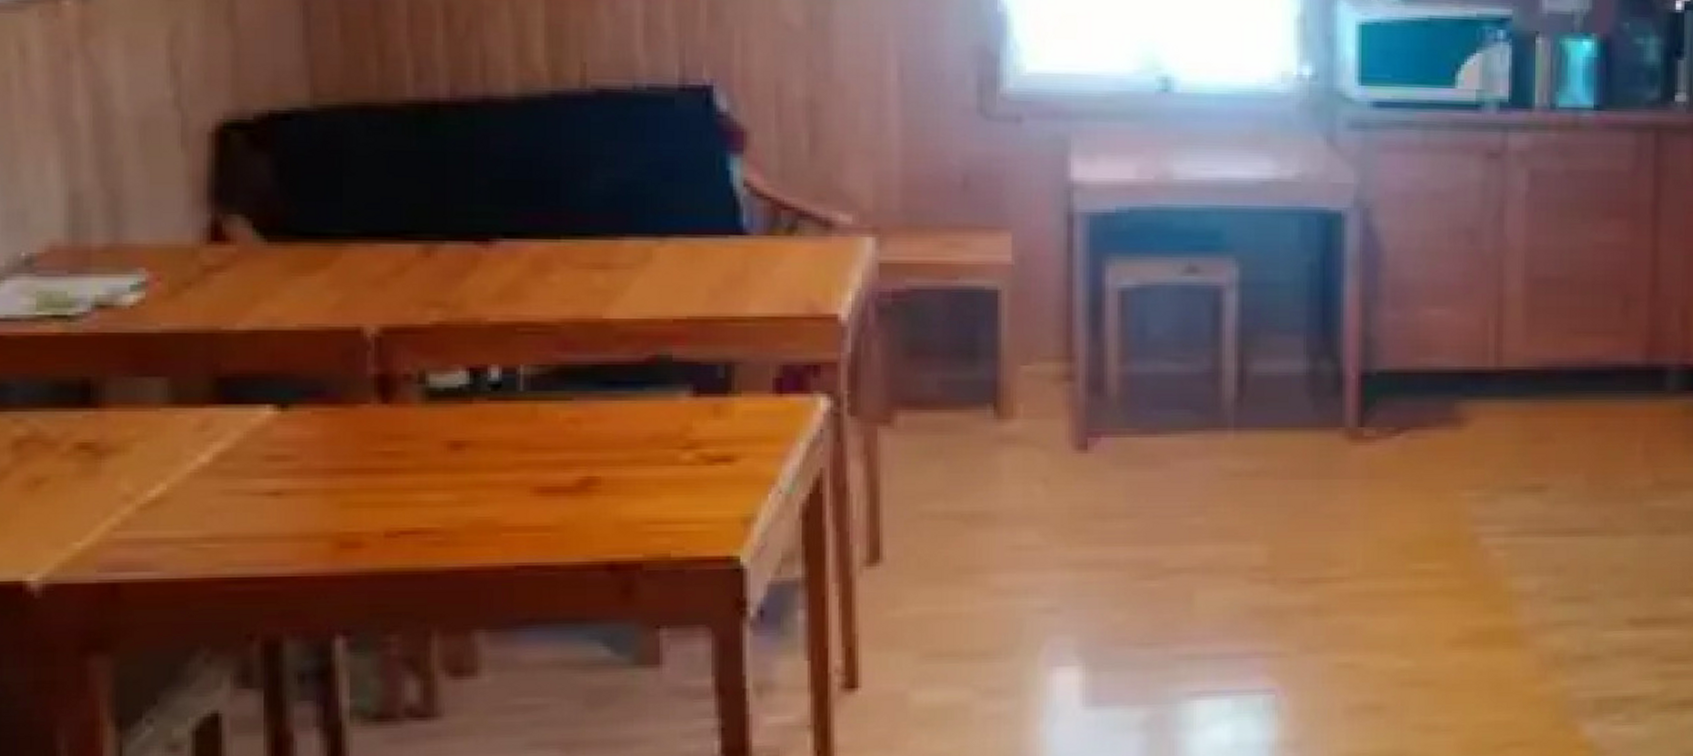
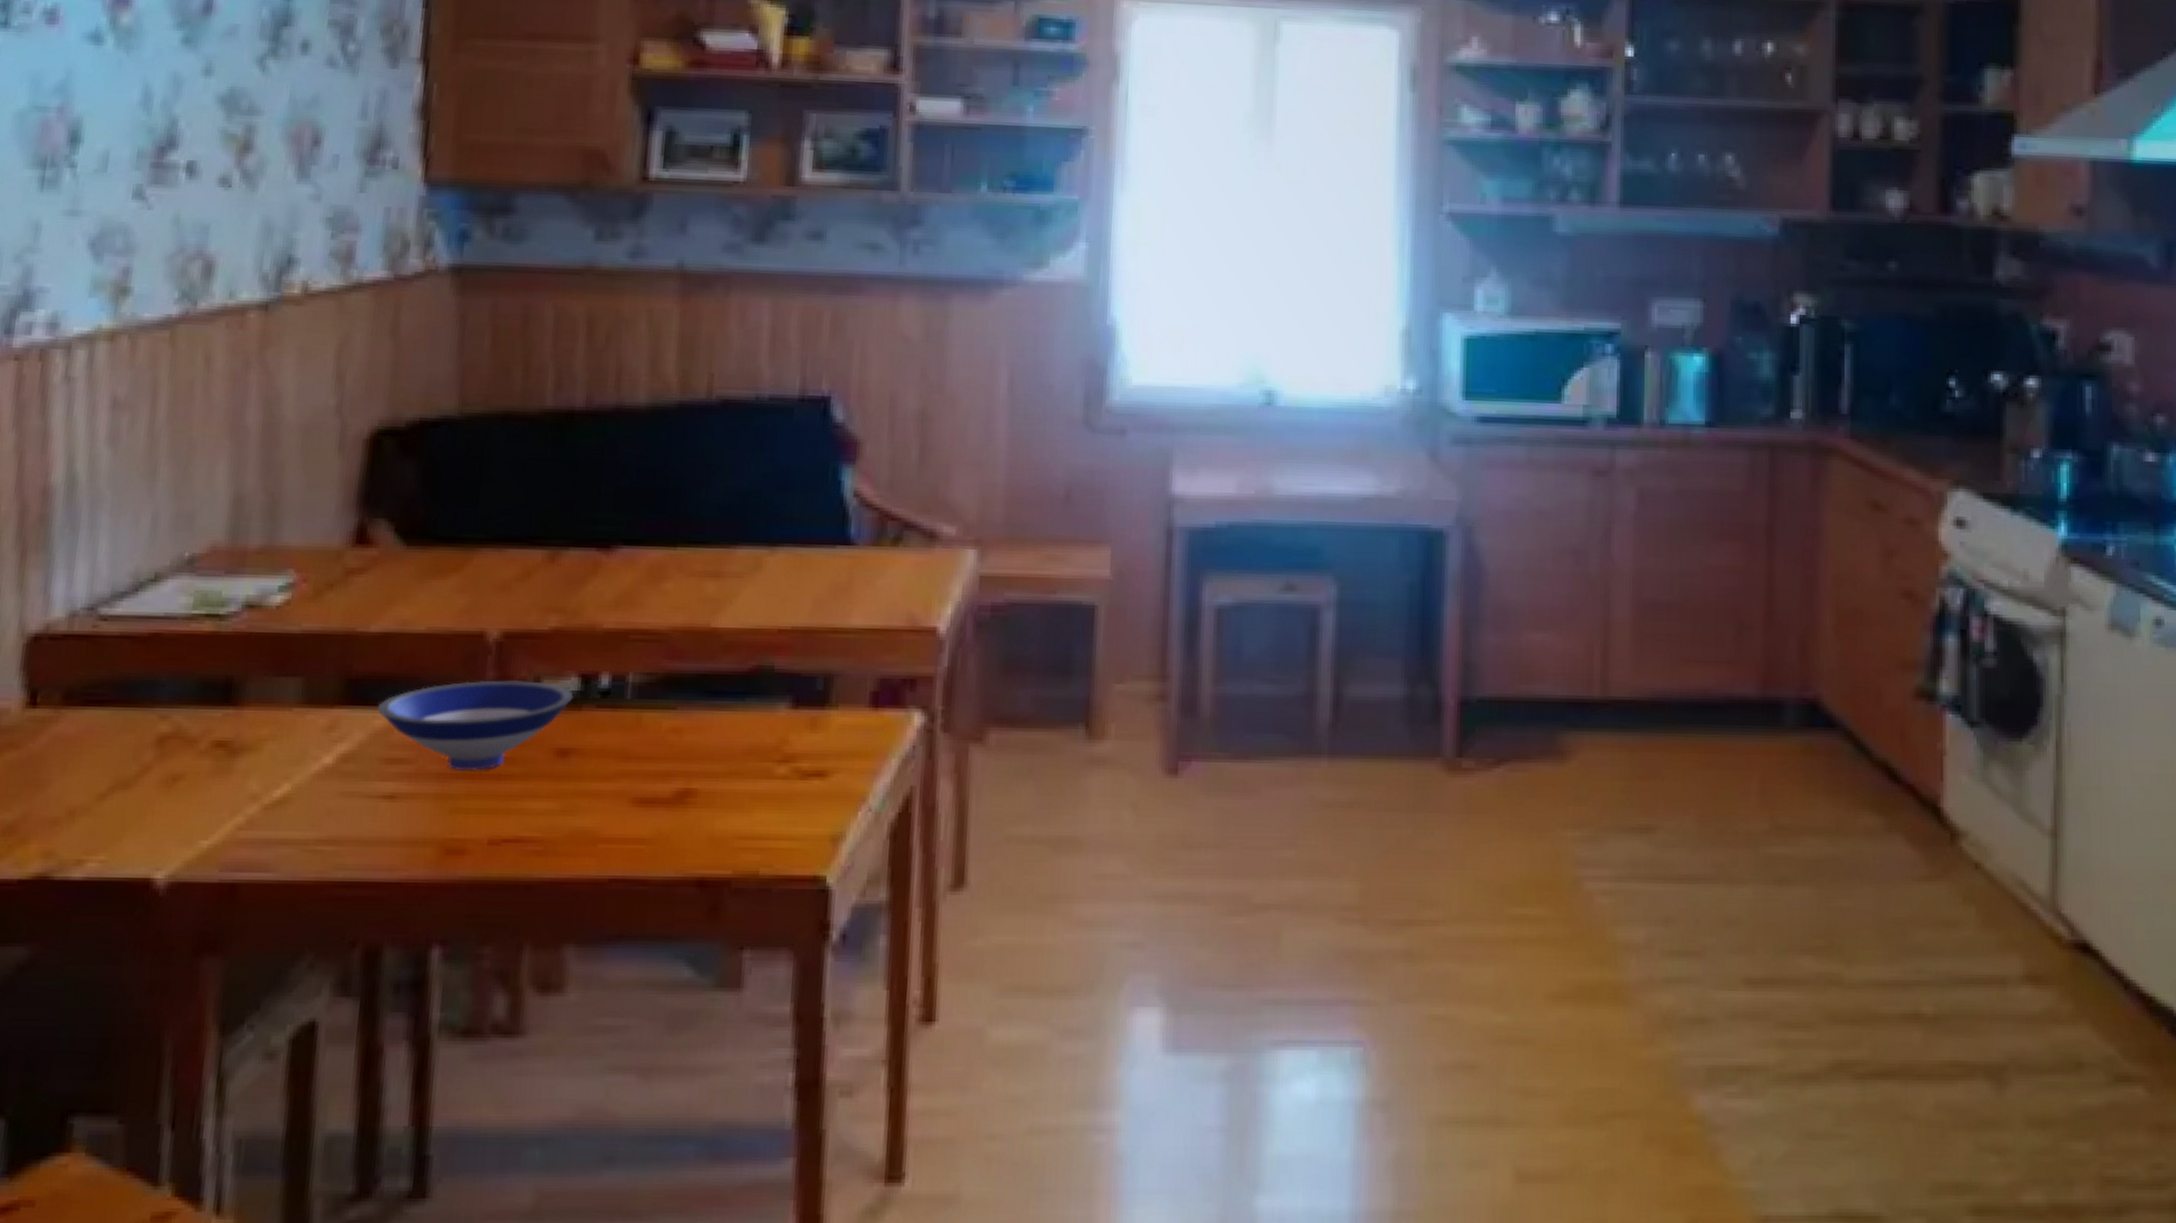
bowl: none [253,375,463,467] -> present [378,680,574,772]

